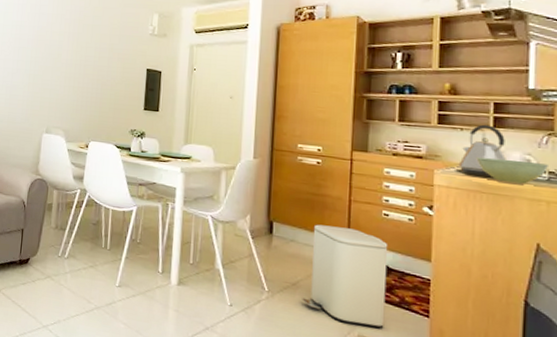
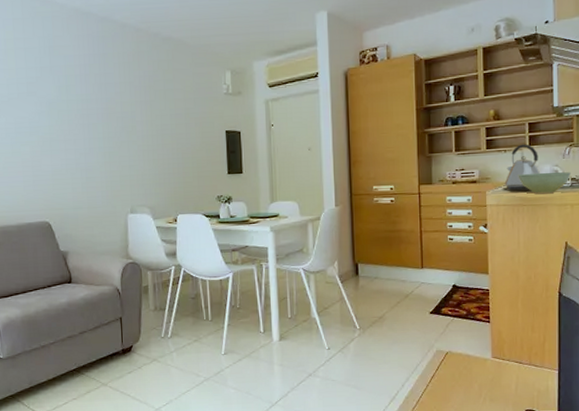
pedal bin: present [302,224,388,329] -> none [388,257,456,343]

